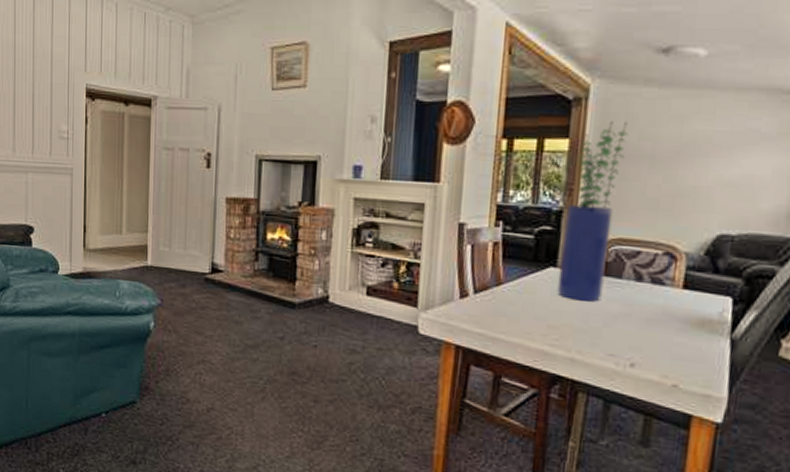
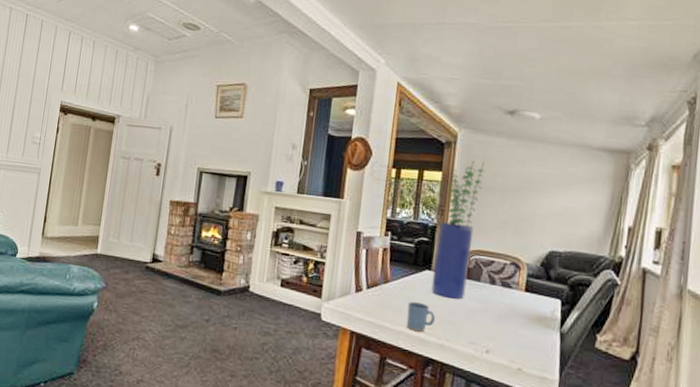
mug: none [525,306,564,344] -> present [406,301,436,332]

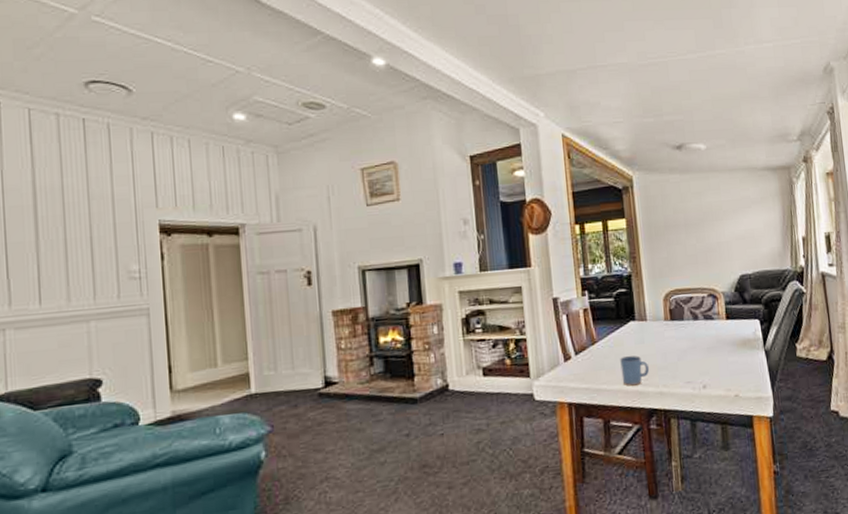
vase: present [431,160,485,299] -> none [634,201,673,345]

